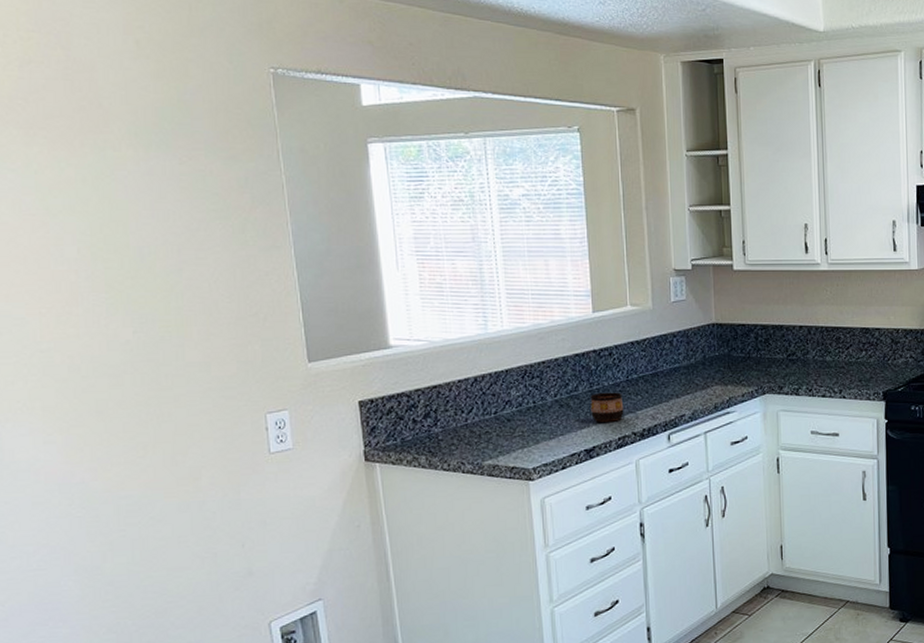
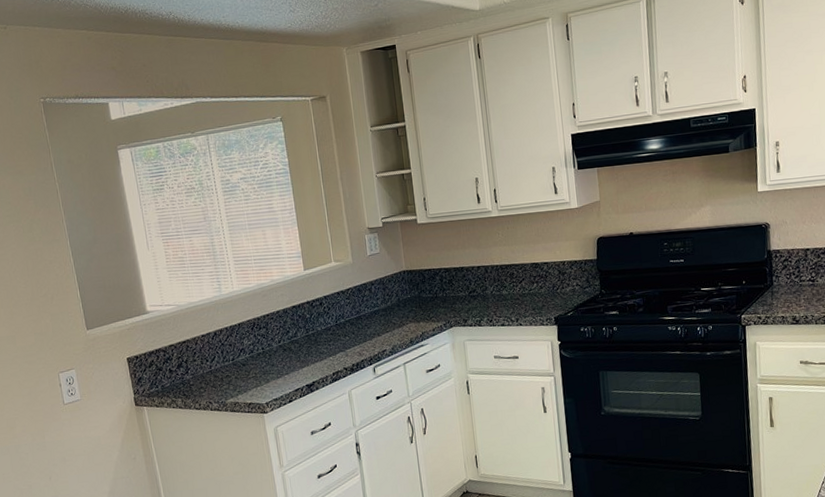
cup: present [590,392,624,422] -> none [307,335,336,361]

